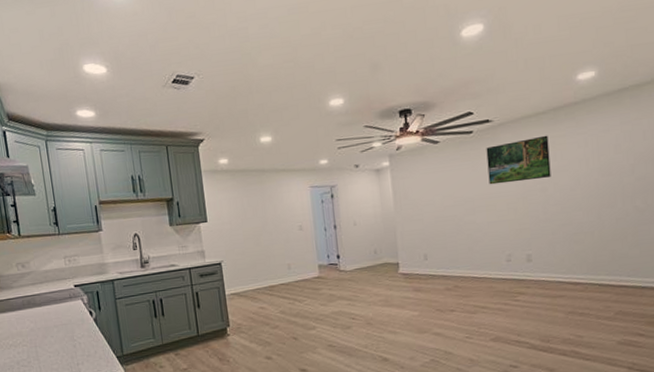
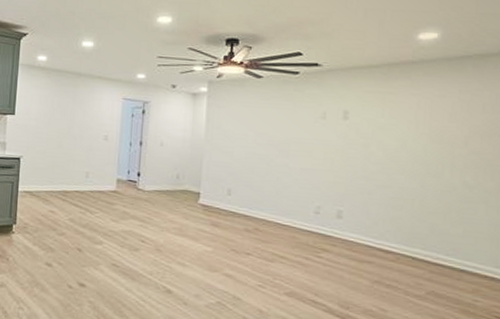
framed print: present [486,135,551,185] -> none [308,89,379,134]

